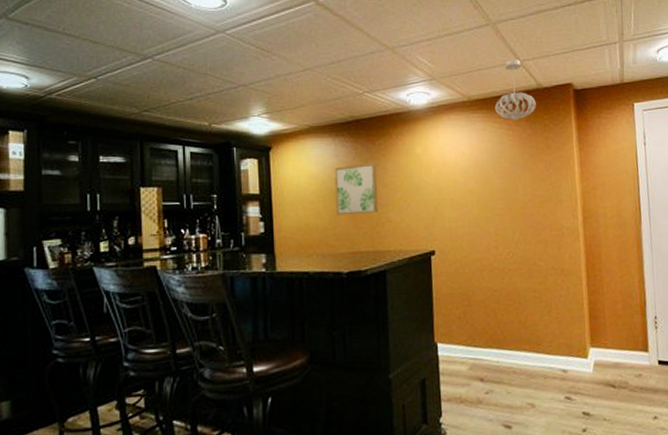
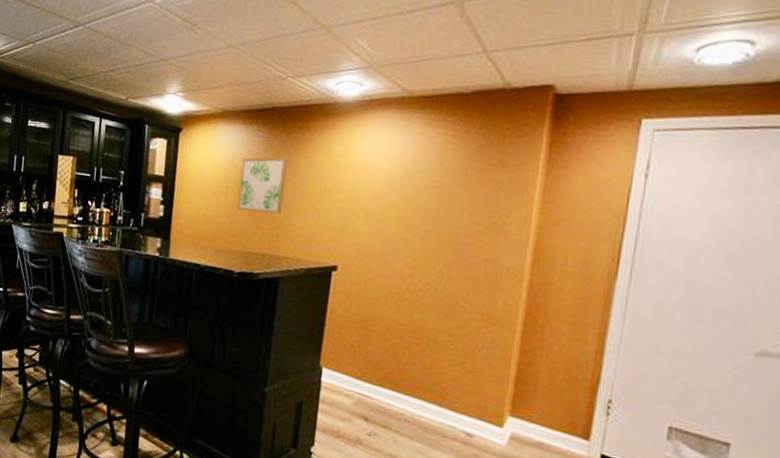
pendant light: present [495,59,536,121] -> none [441,49,498,127]

